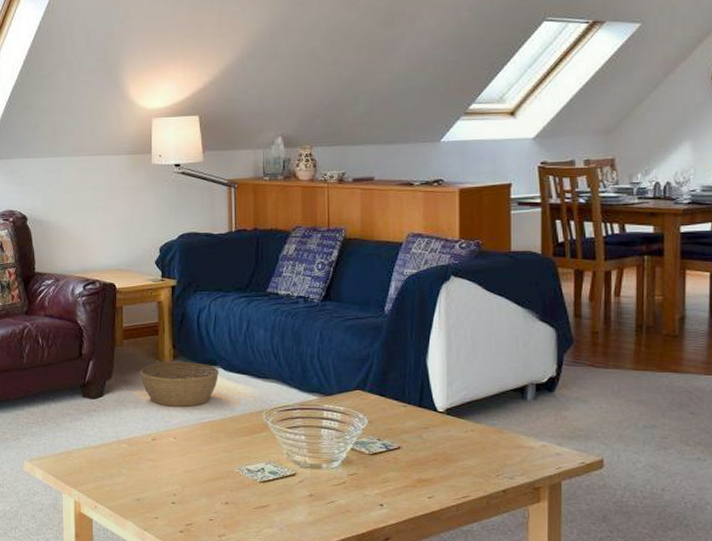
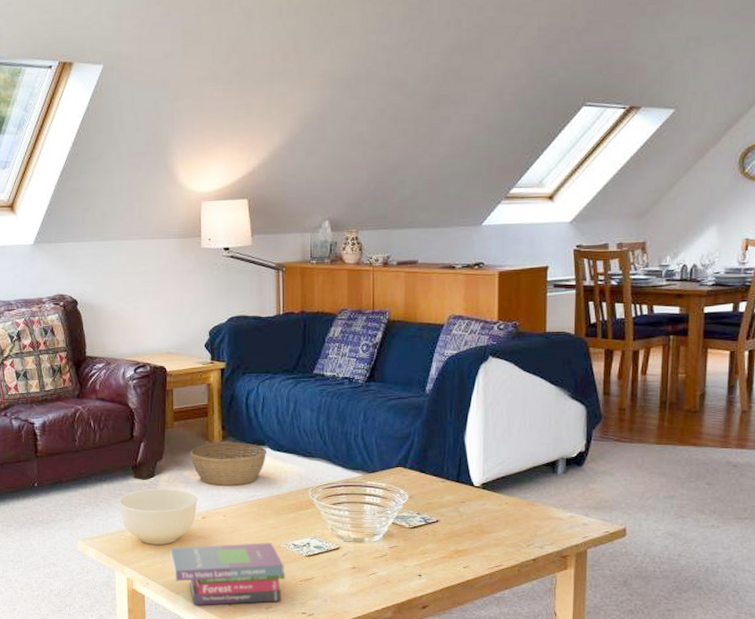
bowl: none [66,408,148,467] -> present [118,488,198,545]
books: none [119,467,239,532] -> present [170,543,286,605]

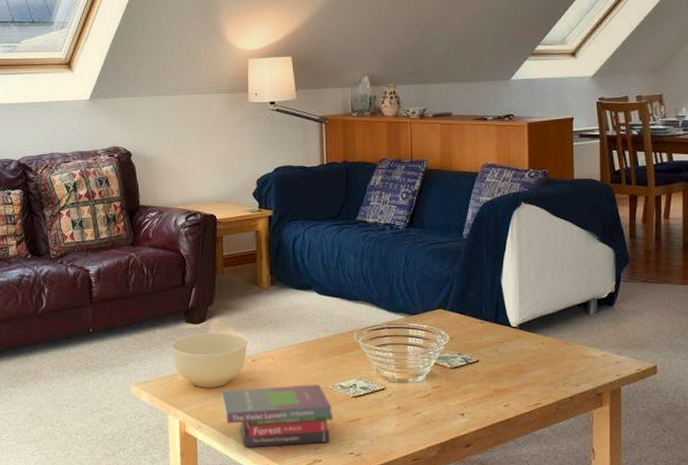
basket: present [190,442,267,486] -> none [240,287,314,329]

